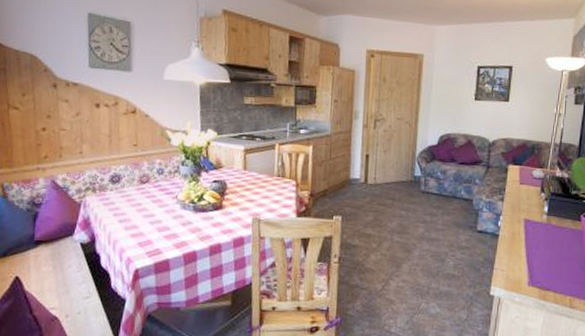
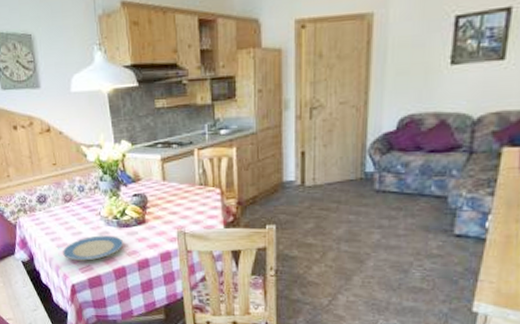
plate: none [130,219,198,245] -> present [63,235,124,261]

